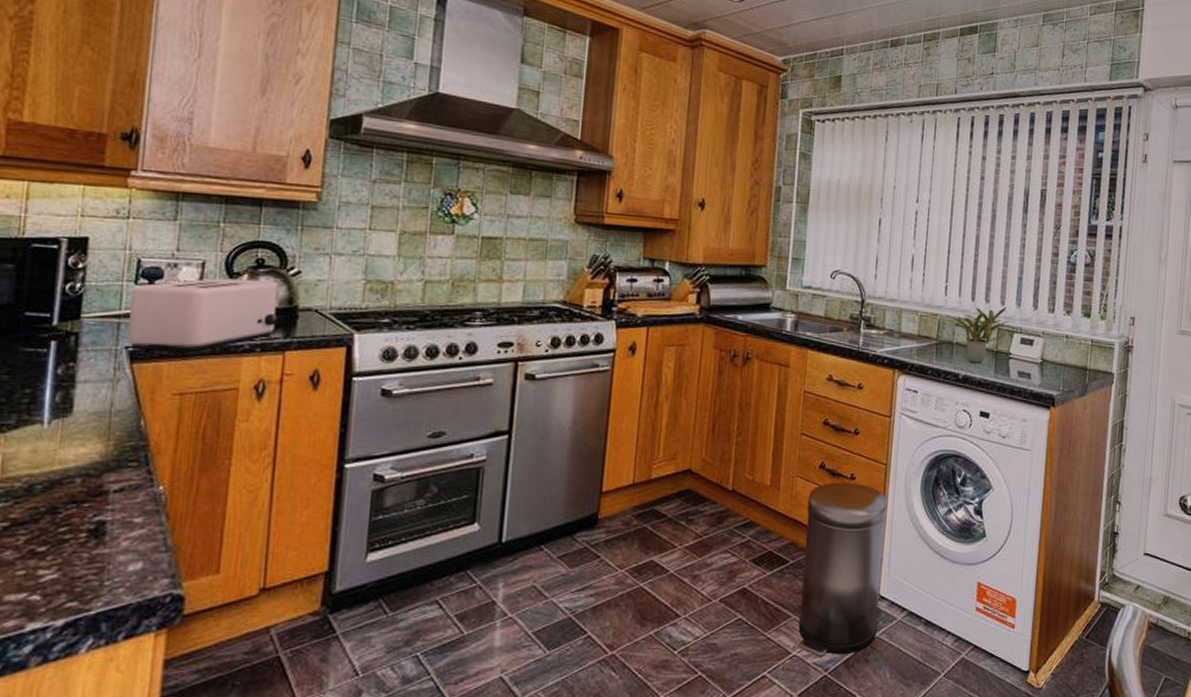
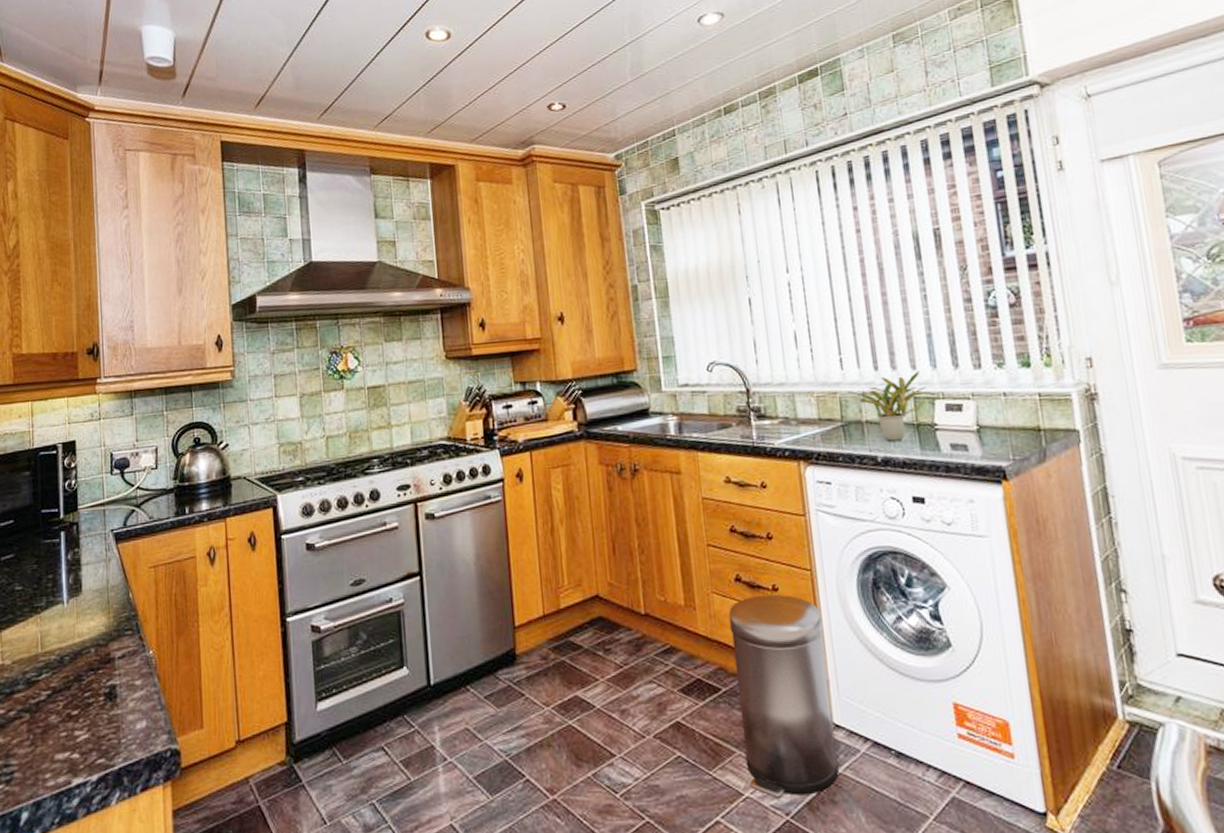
toaster: present [128,278,278,353] -> none [109,456,217,532]

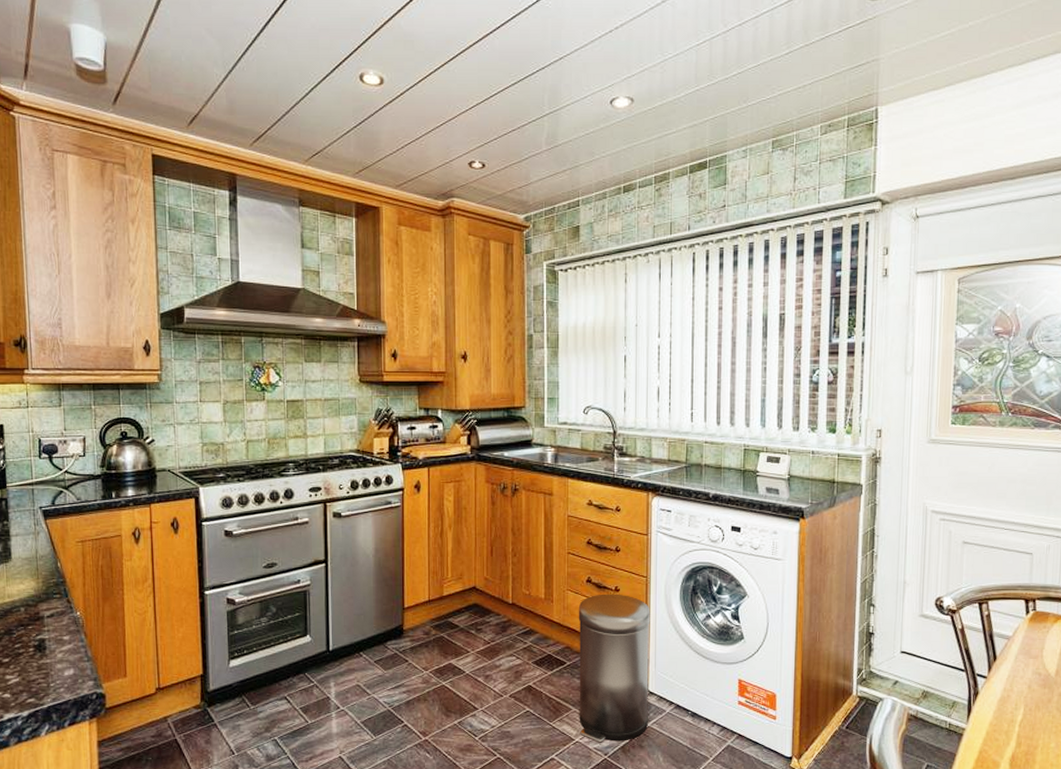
potted plant: present [847,371,935,442] -> none [694,429,761,482]

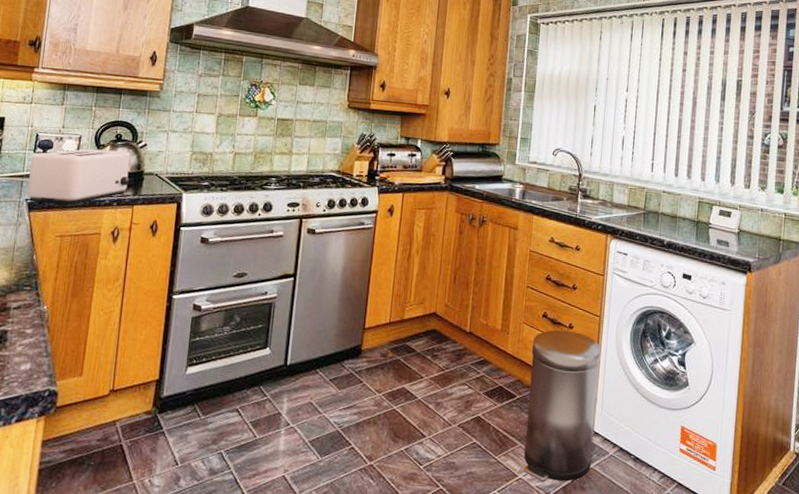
toaster: none [37,449,142,509] -> present [27,148,130,205]

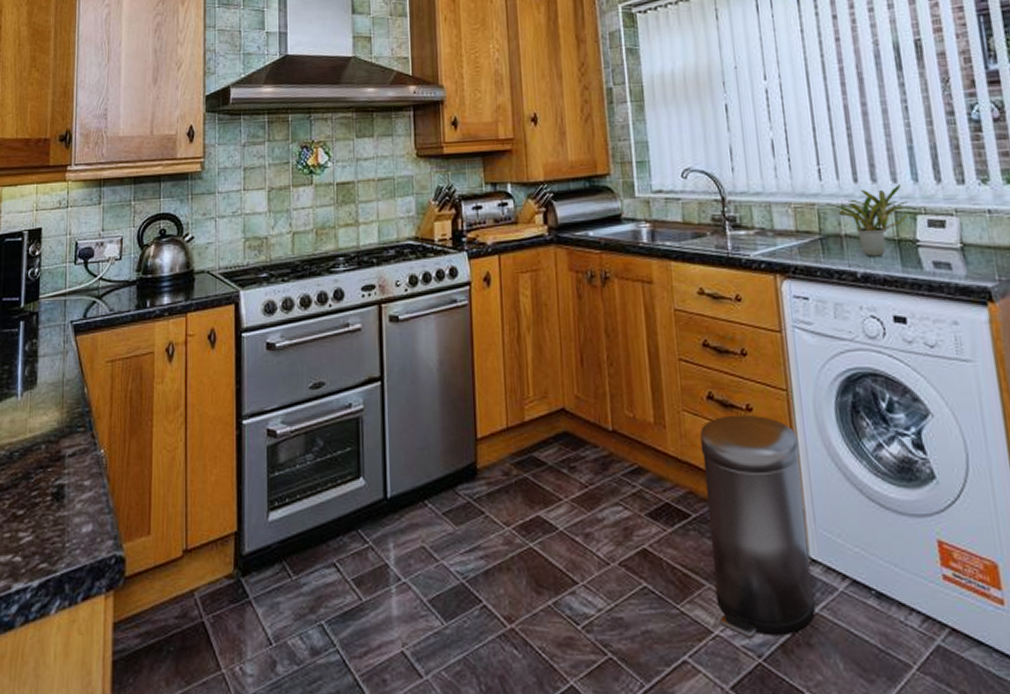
toaster: present [27,148,130,205] -> none [71,249,179,324]
potted plant: none [653,183,714,231] -> present [826,185,917,257]

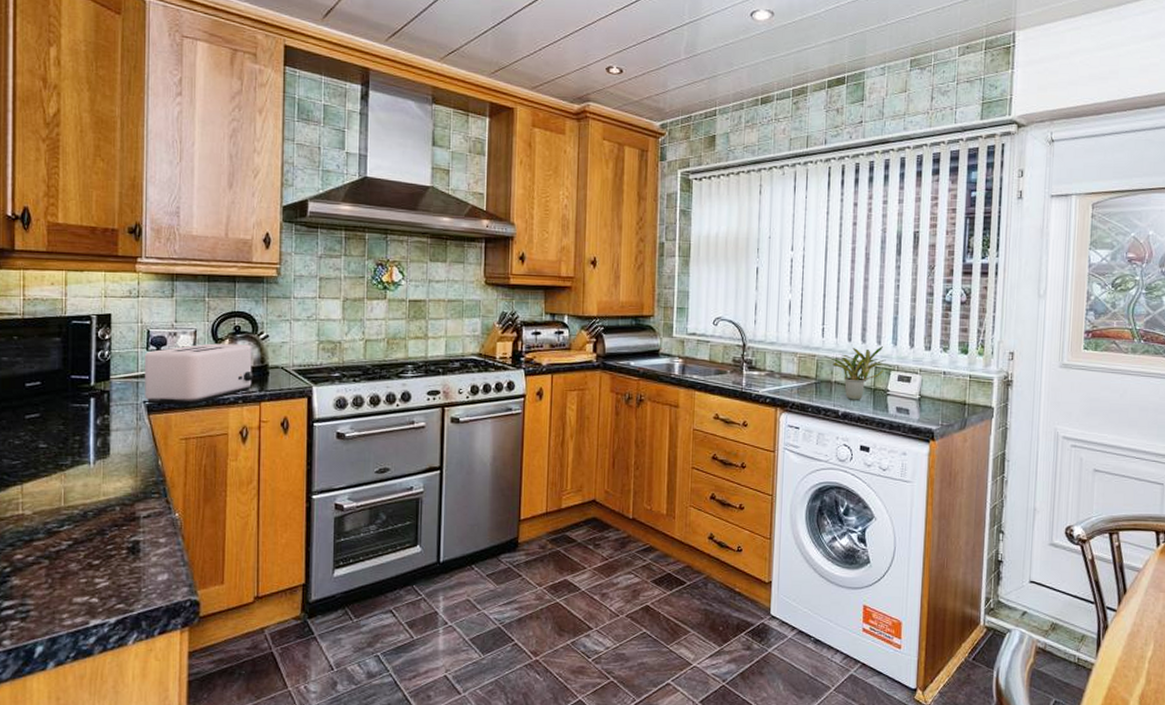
toaster: none [71,249,179,324] -> present [144,343,253,405]
pedal bin: present [699,414,815,640] -> none [697,511,775,670]

